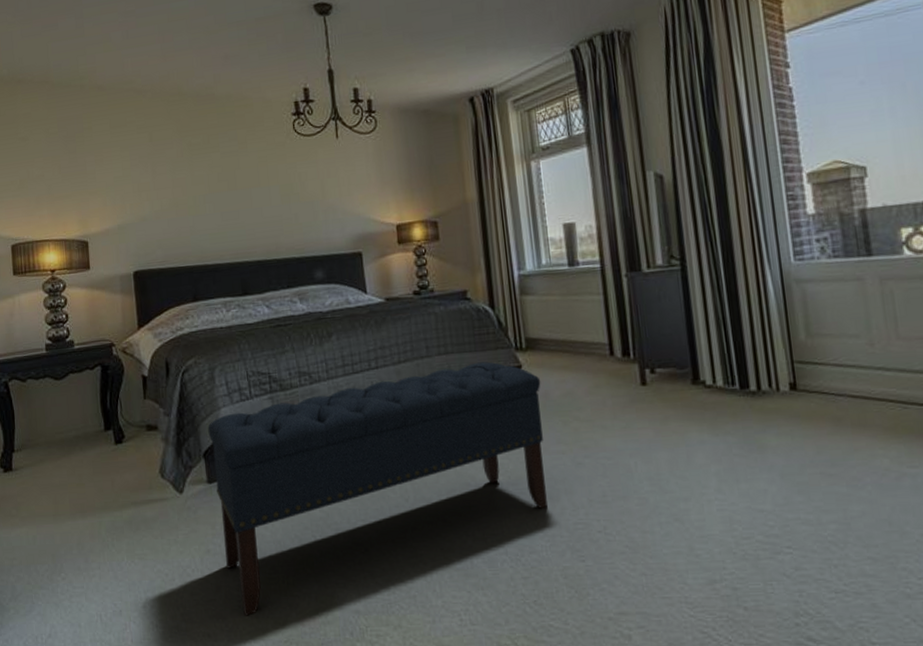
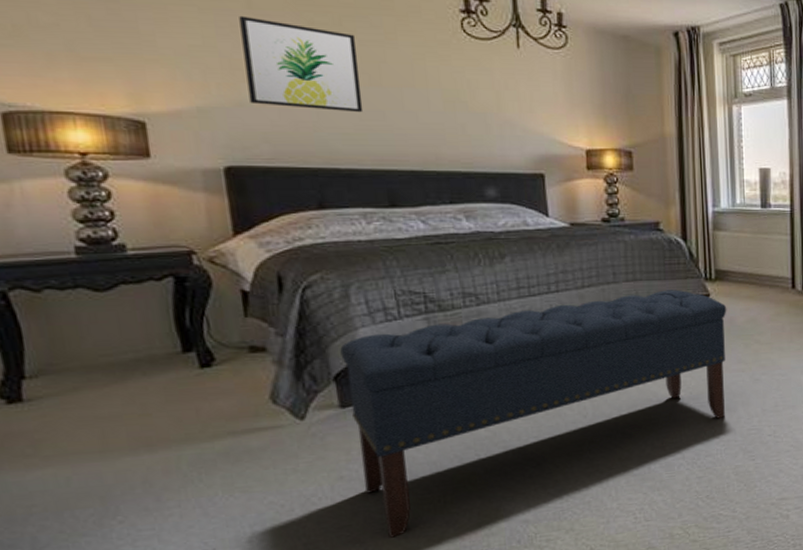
wall art: none [144,147,224,218] -> present [239,15,364,113]

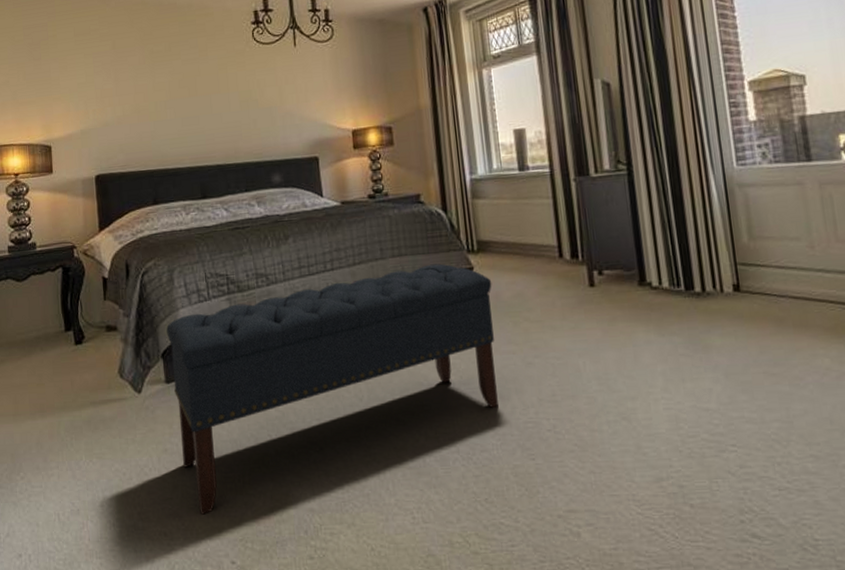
wall art: present [239,15,364,113] -> none [108,55,185,123]

